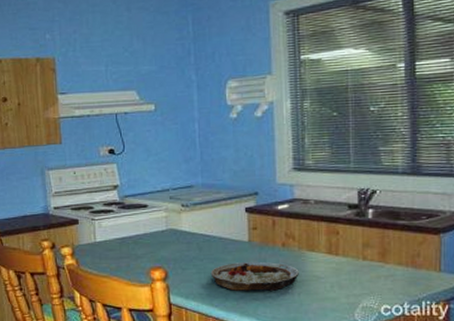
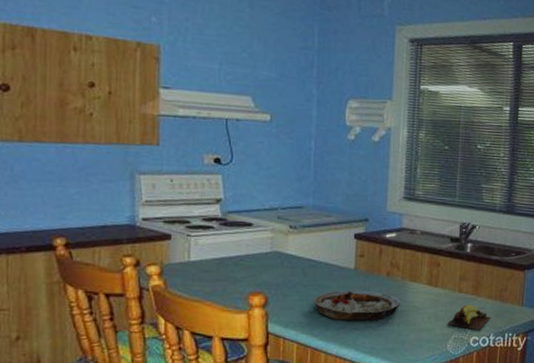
banana: none [353,272,403,298] -> present [447,304,491,330]

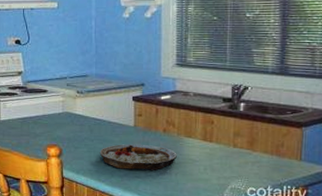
banana: present [447,304,491,330] -> none [223,158,268,182]

